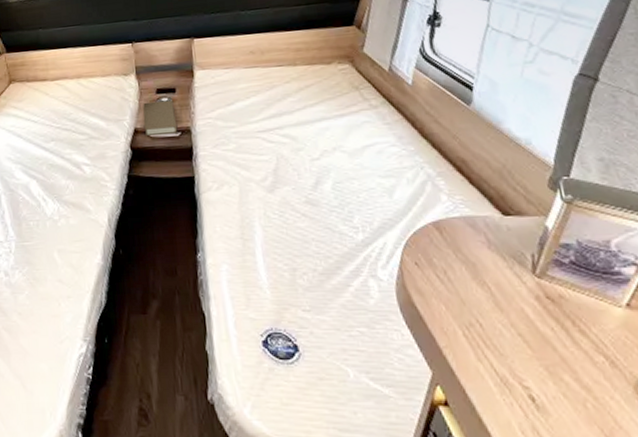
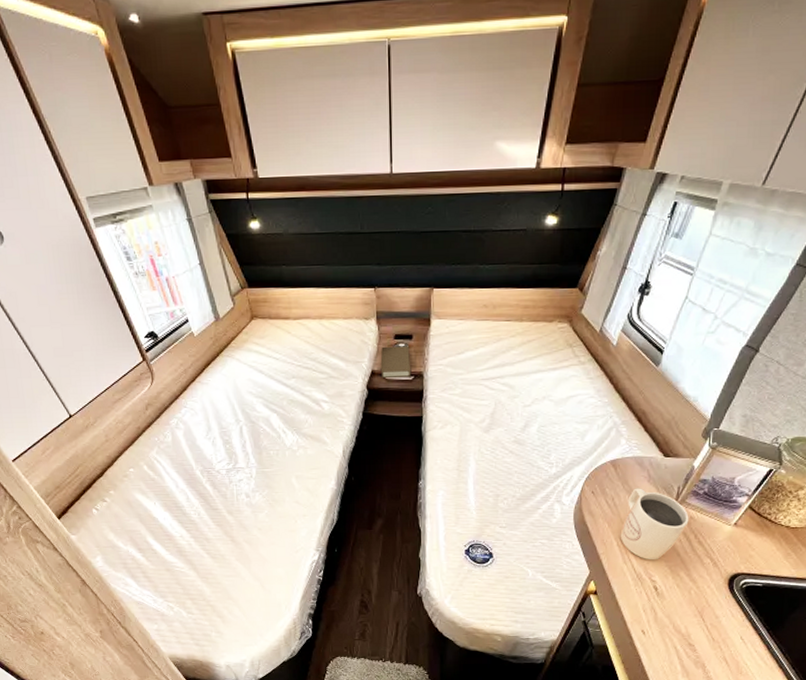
mug: none [464,257,559,357] -> present [620,488,689,560]

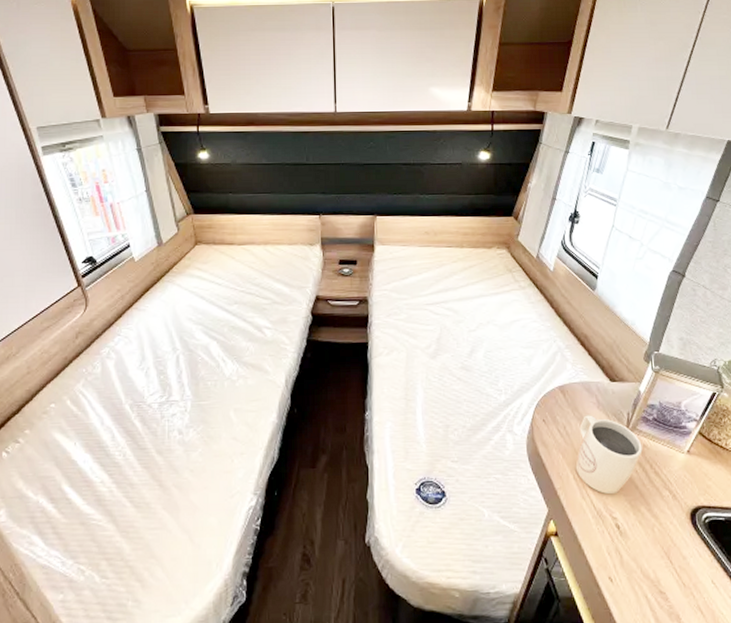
book: present [380,346,412,379] -> none [325,271,356,304]

